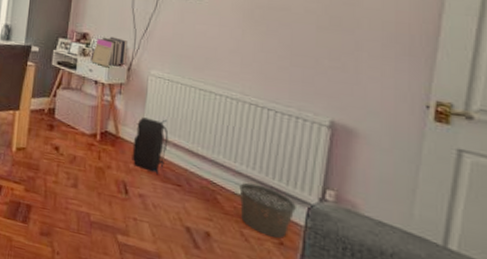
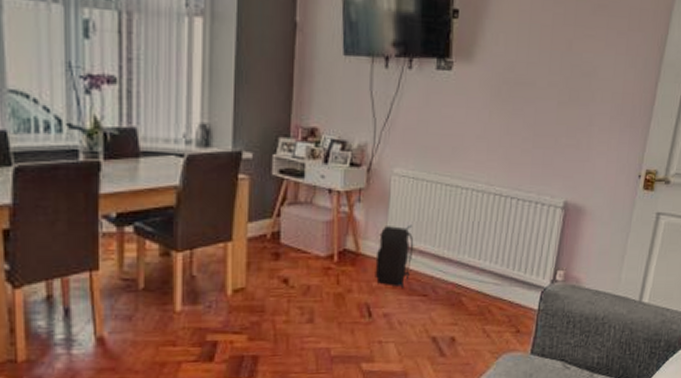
books: present [91,36,128,67] -> none [323,130,366,169]
basket: present [239,182,296,239] -> none [483,278,532,327]

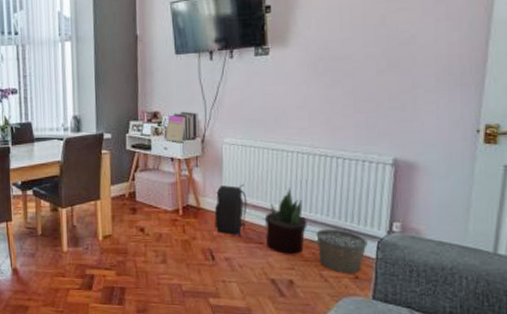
books: none [323,130,366,169] -> present [165,111,199,142]
planter: none [430,230,475,307] -> present [264,188,307,254]
basket: none [483,278,532,327] -> present [316,229,368,273]

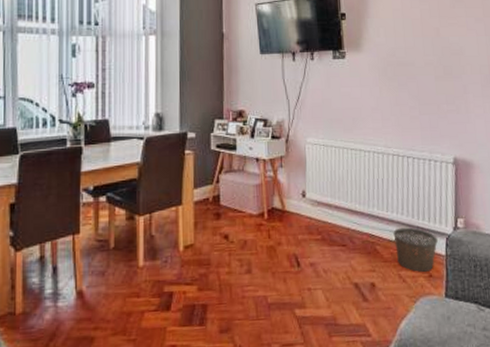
books: present [165,111,199,142] -> none [250,110,283,142]
backpack: present [214,184,248,236] -> none [298,184,330,239]
planter: present [264,188,307,254] -> none [346,187,385,256]

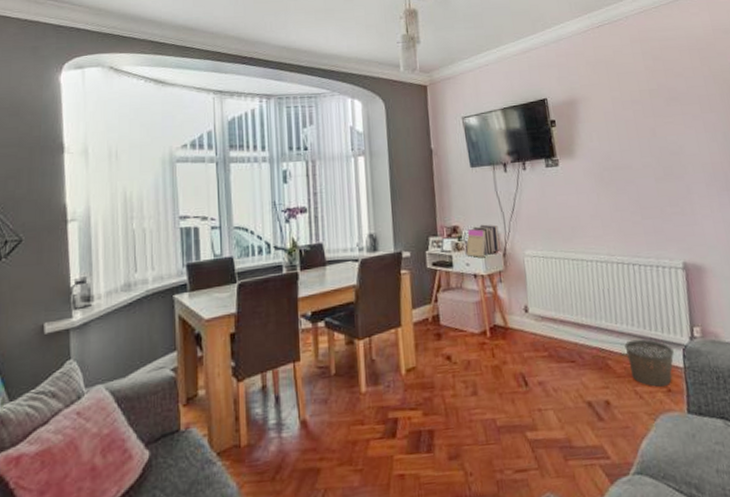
books: none [250,110,283,142] -> present [466,224,501,257]

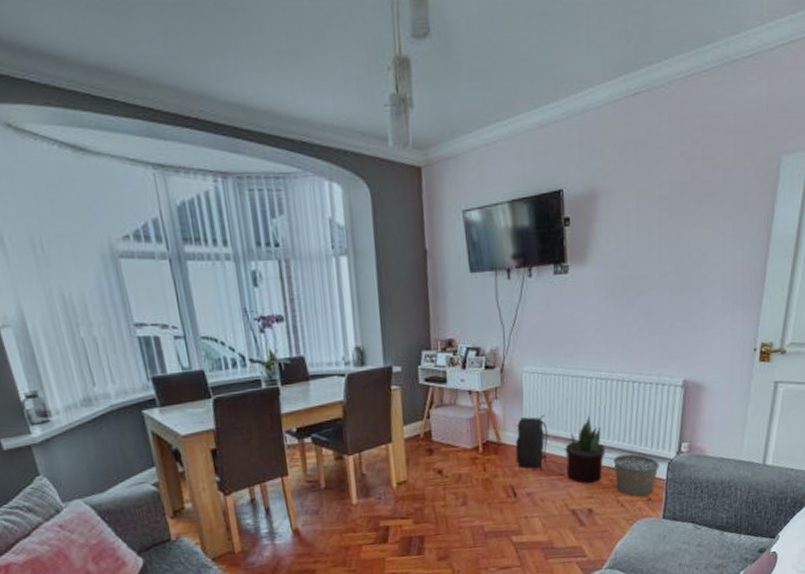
books: present [466,224,501,257] -> none [461,337,498,373]
backpack: none [522,297,556,356] -> present [515,414,548,470]
planter: none [573,298,616,372] -> present [565,415,605,483]

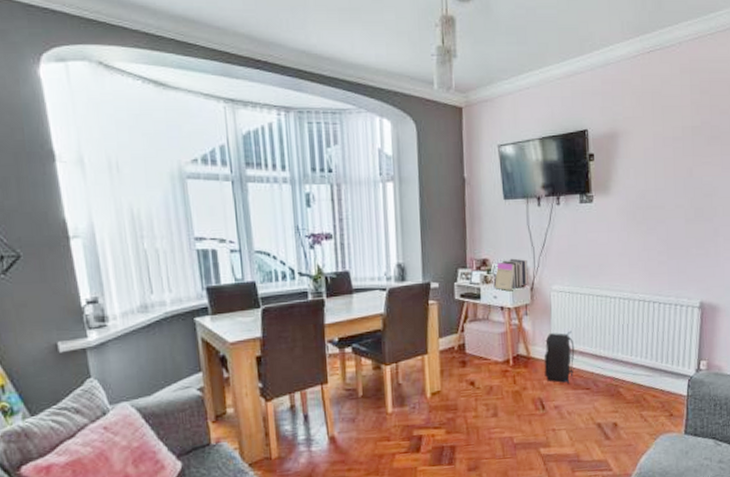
books: none [461,337,498,373] -> present [494,258,528,291]
planter: present [565,415,605,483] -> none [590,332,629,398]
basket: present [613,453,659,497] -> none [636,370,680,412]

